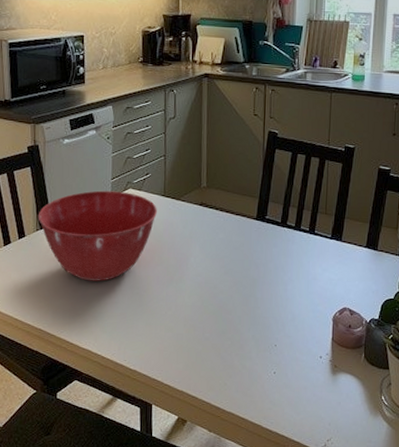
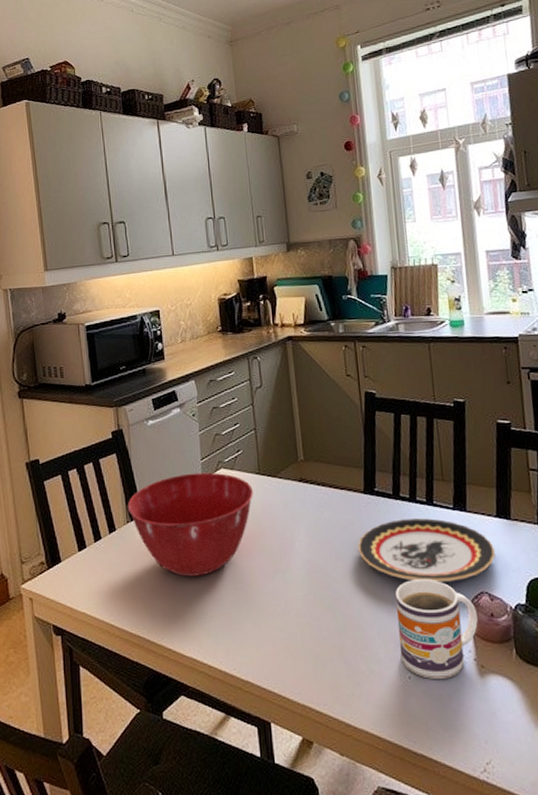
plate: none [244,244,360,298] -> present [357,518,495,582]
mug: none [269,294,338,376] -> present [395,578,478,680]

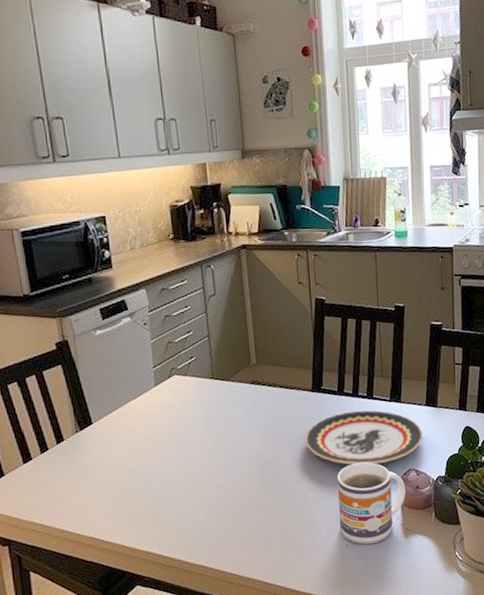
mixing bowl: present [127,472,253,577] -> none [75,379,207,479]

